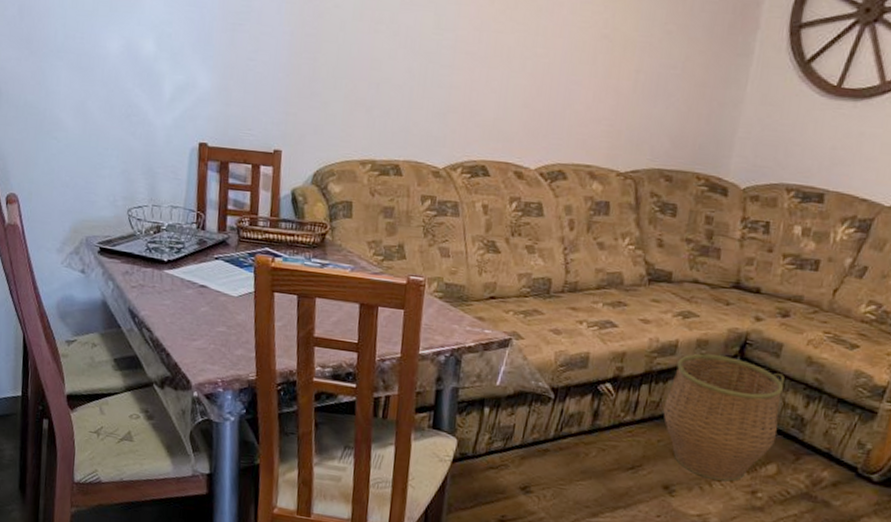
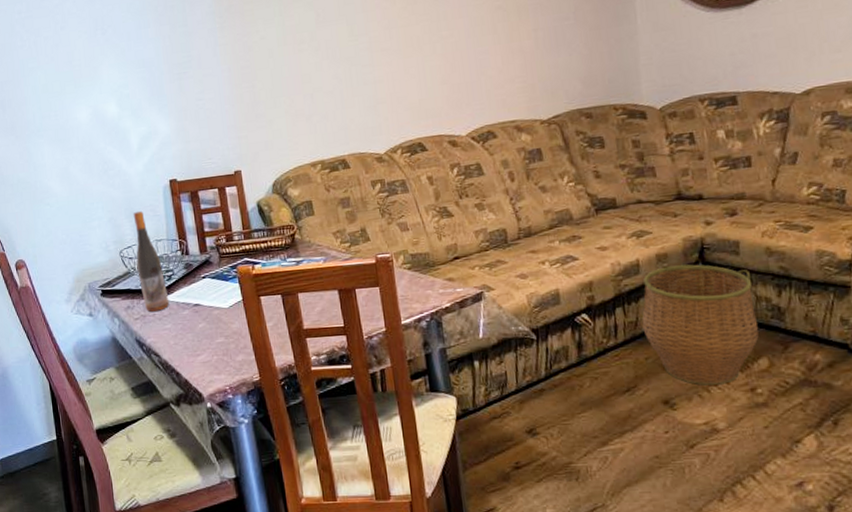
wine bottle: none [143,168,174,284] -> present [133,210,170,312]

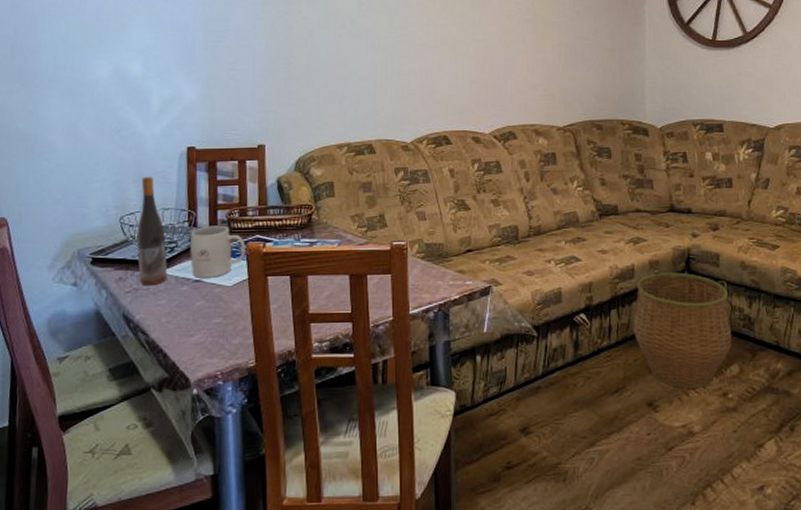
mug: none [184,251,238,302] -> present [190,225,247,278]

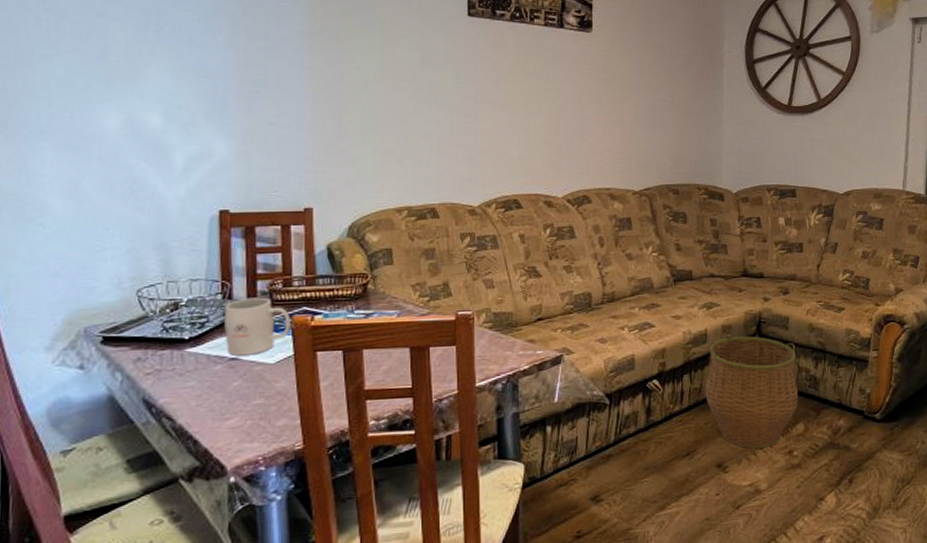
wine bottle: present [136,176,168,285] -> none [158,243,198,366]

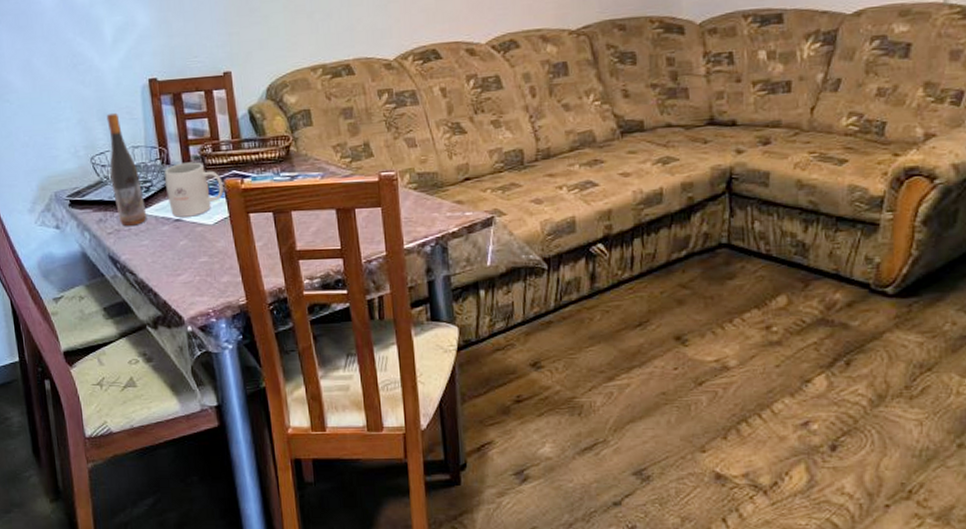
wine bottle: none [158,243,198,366] -> present [106,112,147,226]
basket: present [705,336,798,449] -> none [660,195,780,322]

